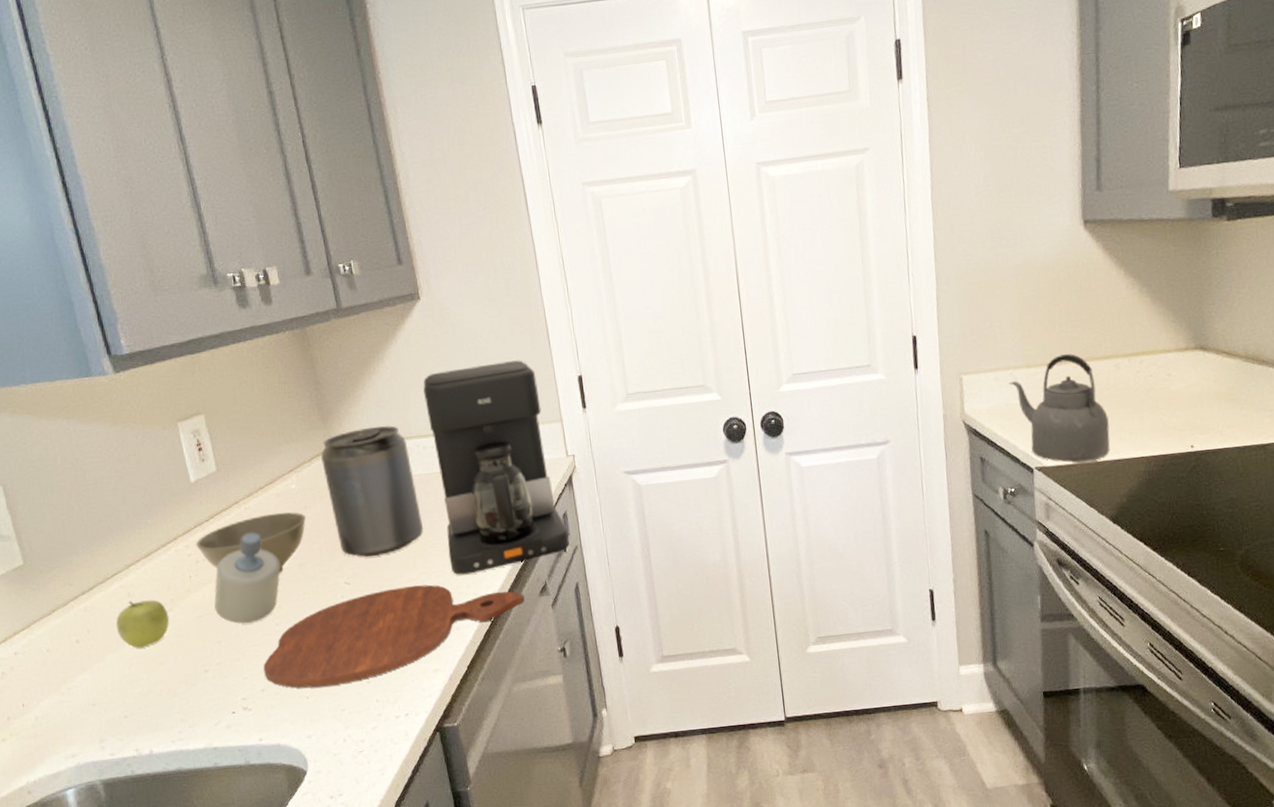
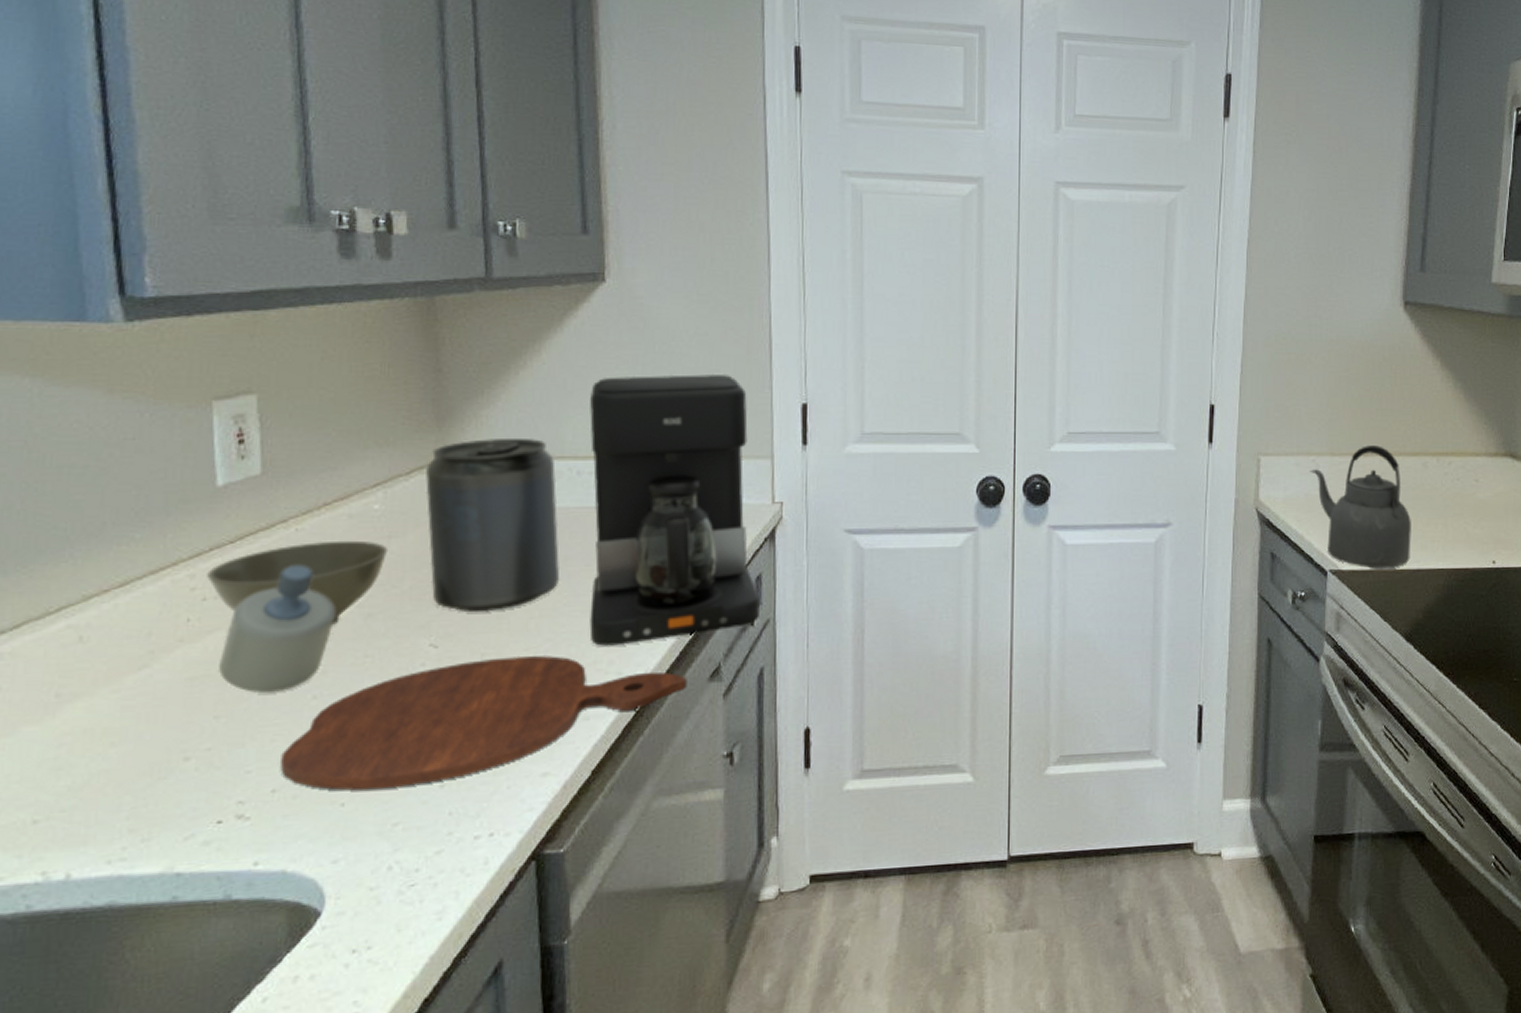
fruit: present [115,599,170,648] -> none [47,649,142,720]

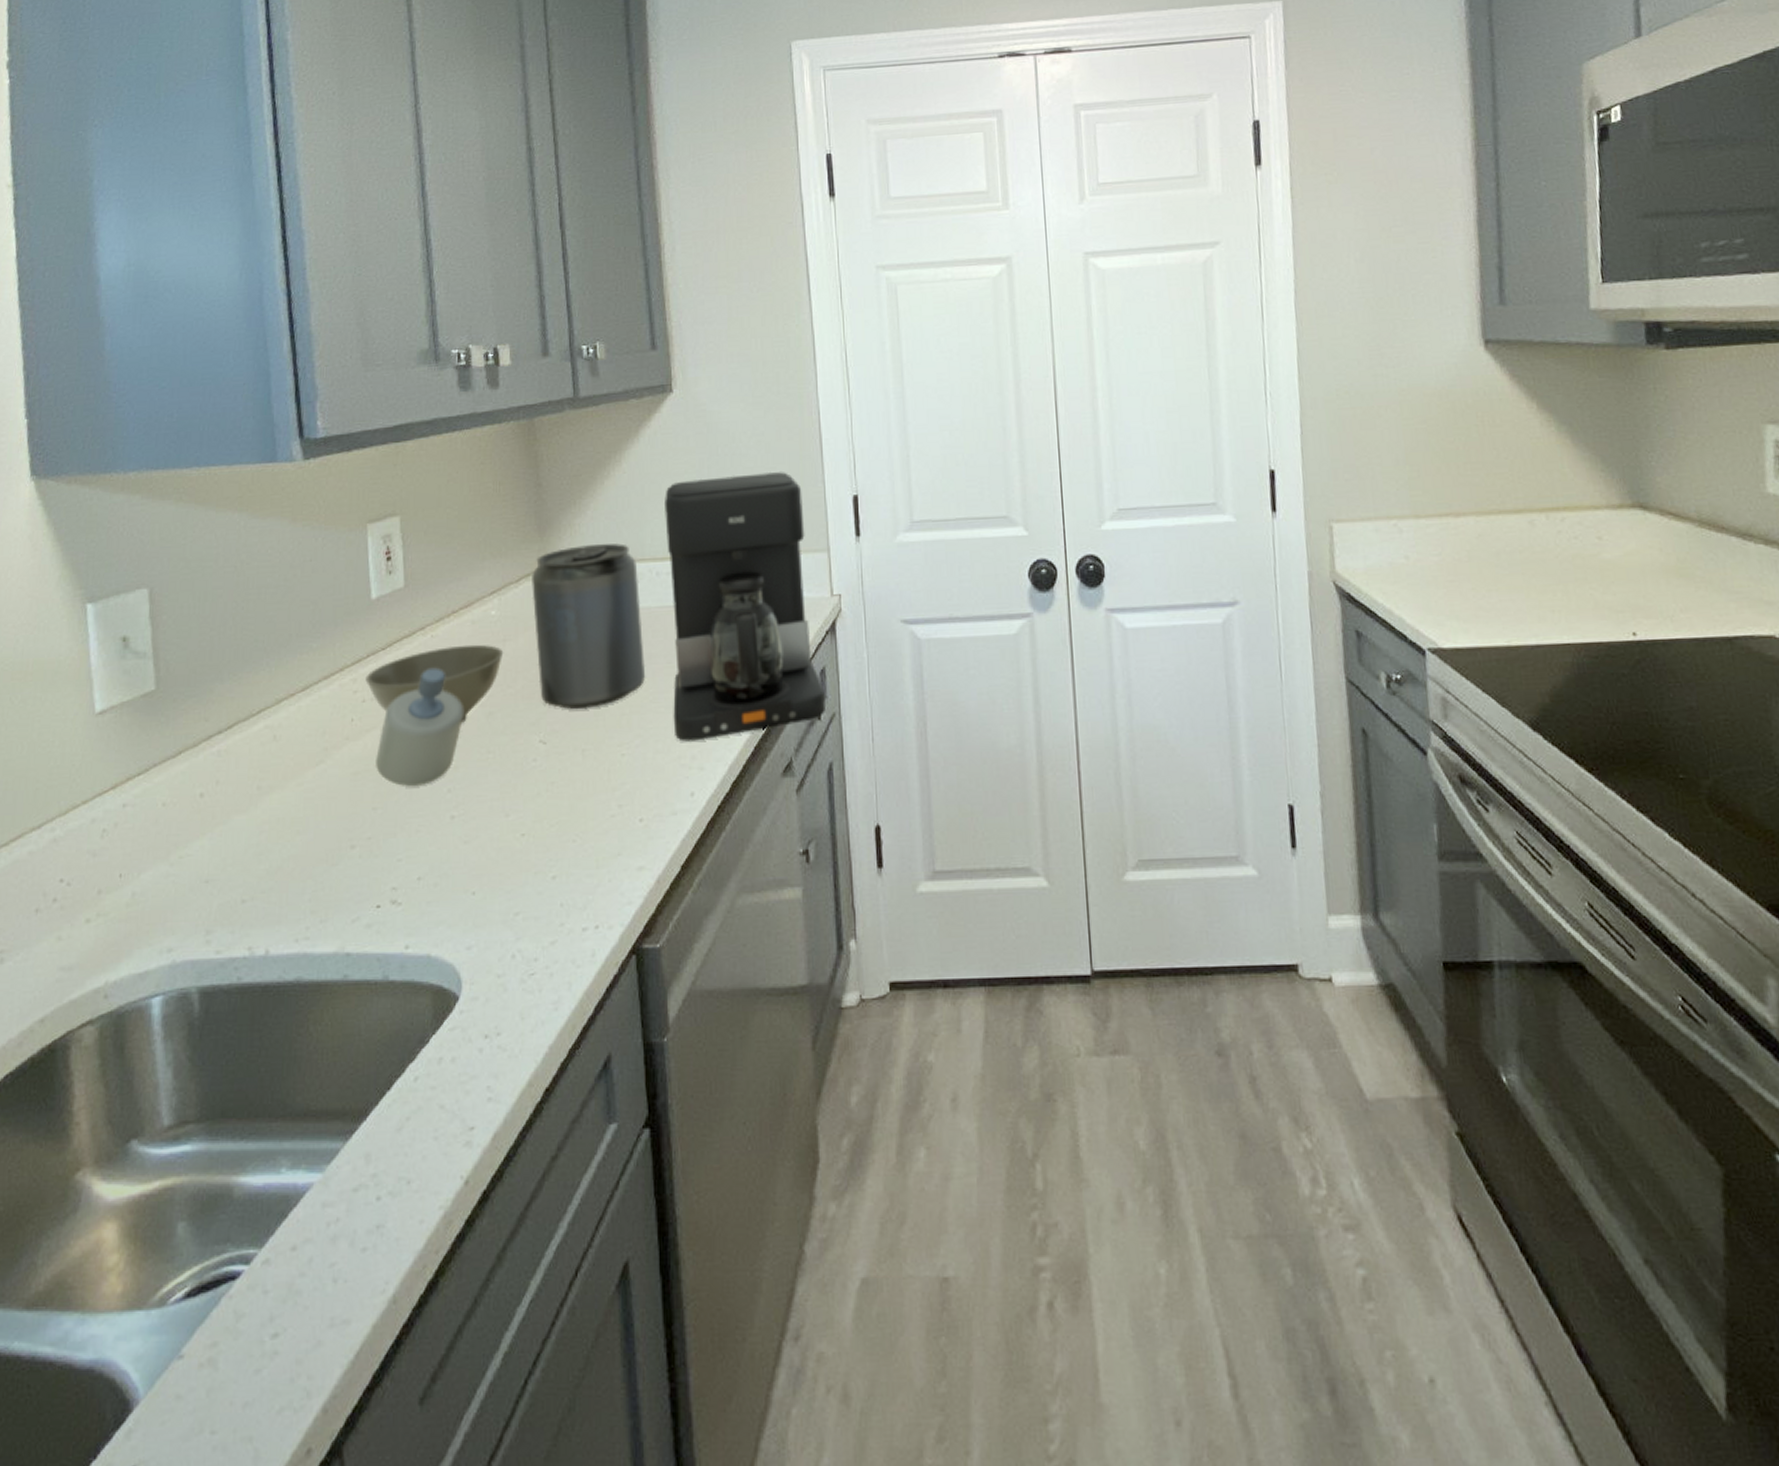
cutting board: present [280,656,687,790] -> none [424,751,763,880]
kettle: present [1310,445,1411,569] -> none [1392,504,1526,646]

